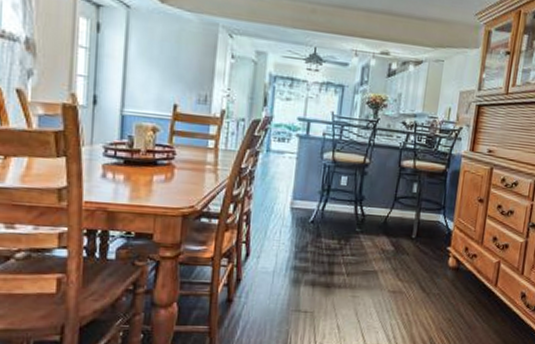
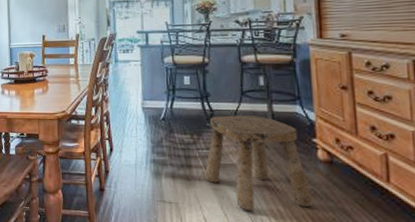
stool: none [345,221,437,316] -> present [205,115,313,210]

